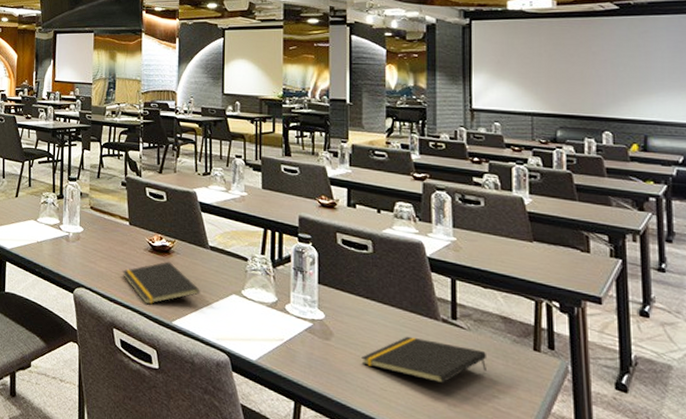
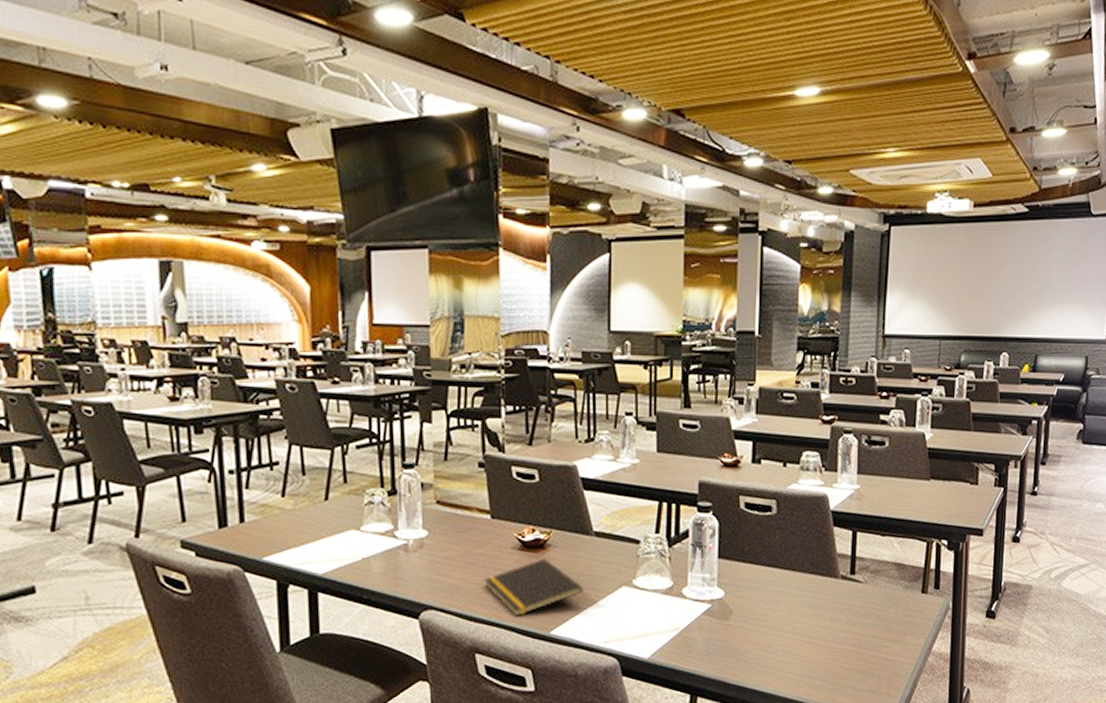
notepad: present [361,336,488,383] -> none [761,600,881,644]

